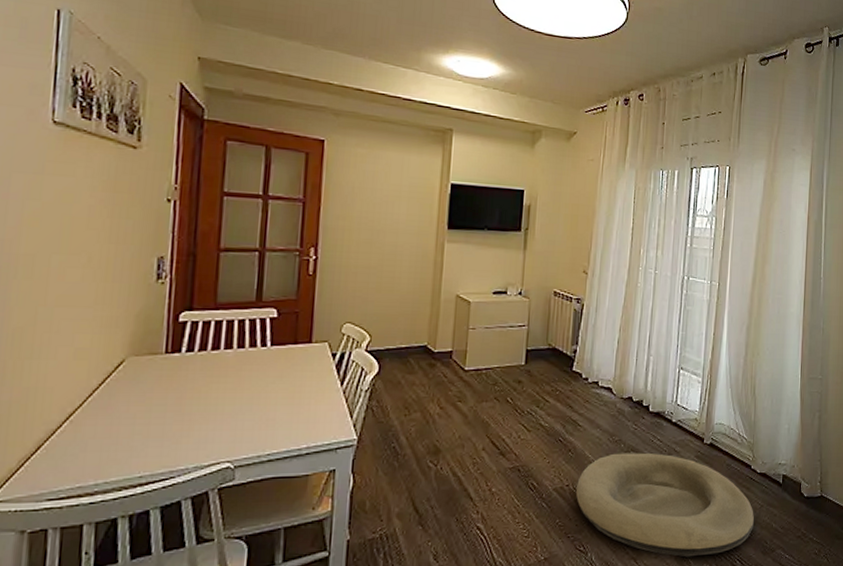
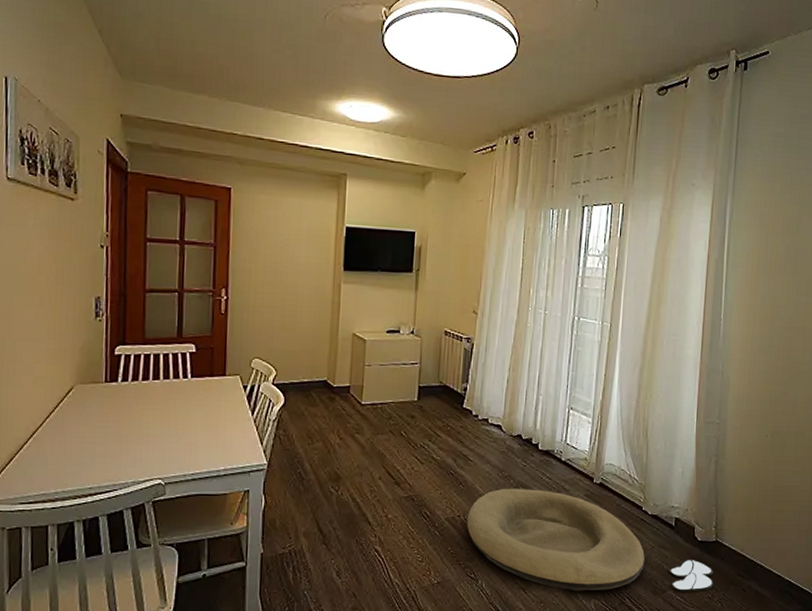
slippers: none [777,515,820,550] -> present [669,559,714,592]

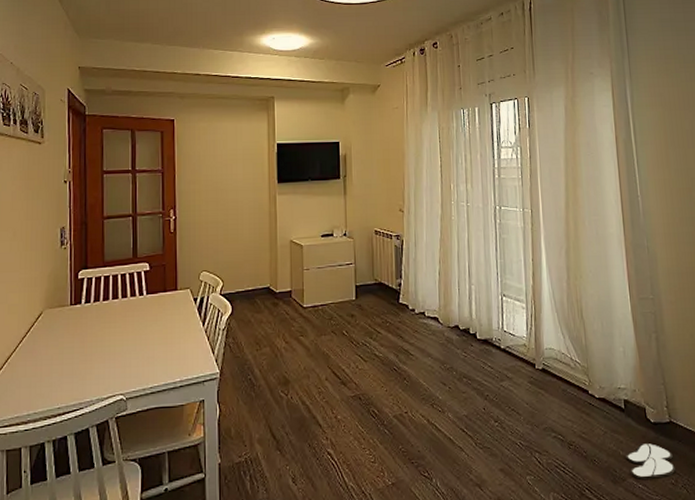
dog bed: present [467,488,645,591] -> none [415,379,600,485]

